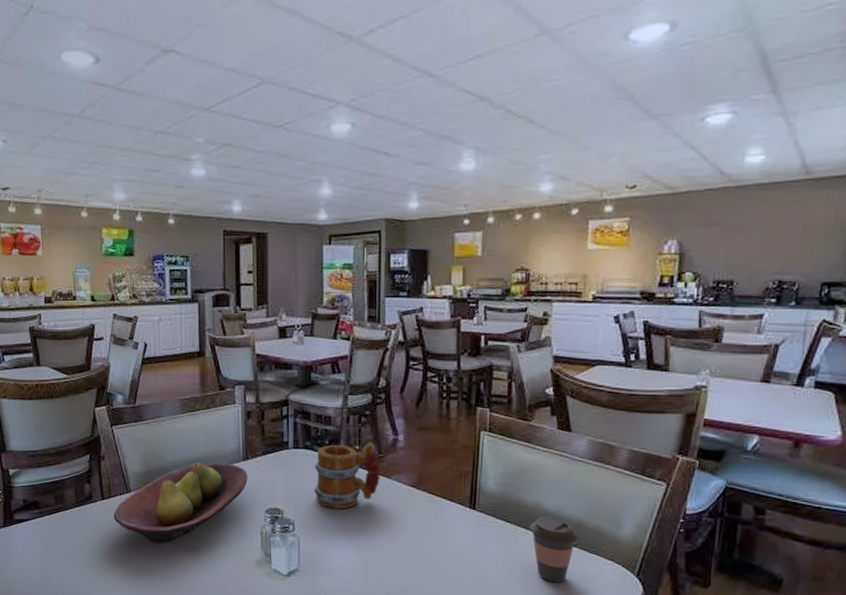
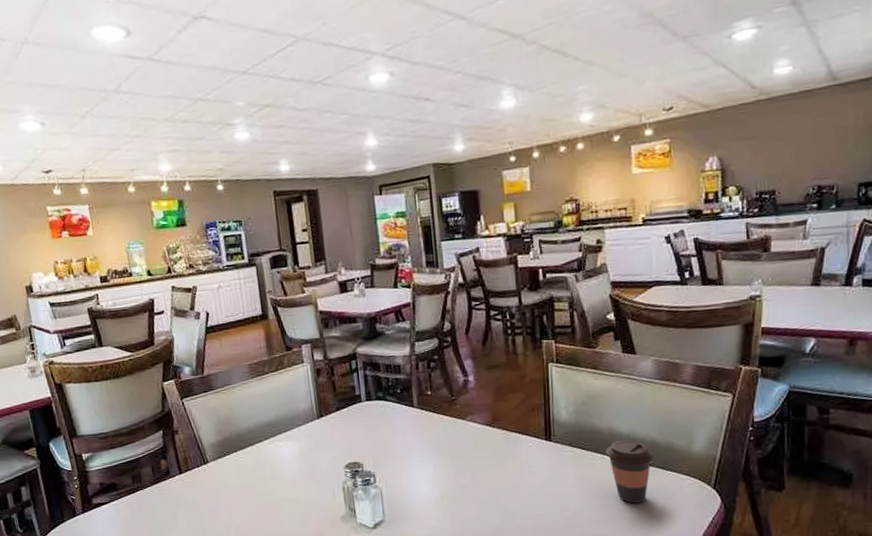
fruit bowl: present [113,462,248,544] -> none [192,423,324,512]
mug: present [313,442,380,510] -> none [389,386,455,457]

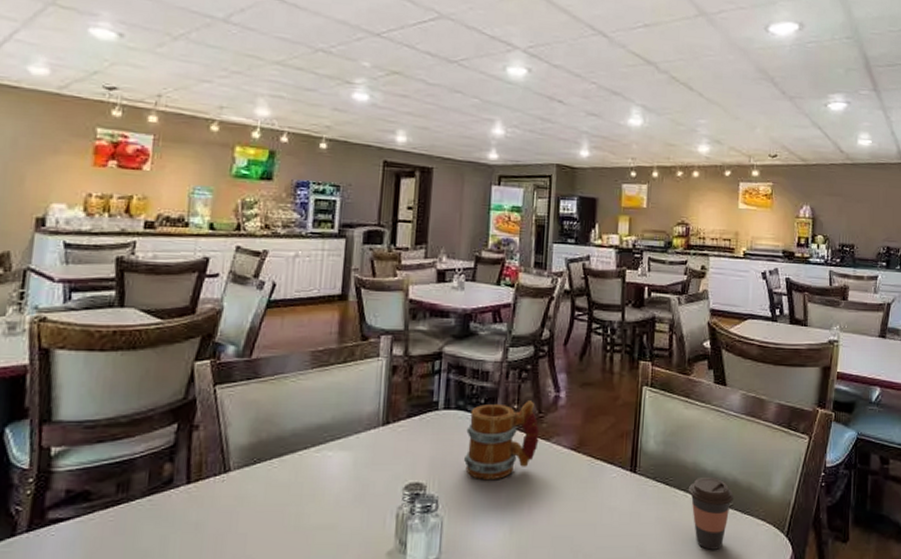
mug: none [389,386,455,457] -> present [463,401,540,481]

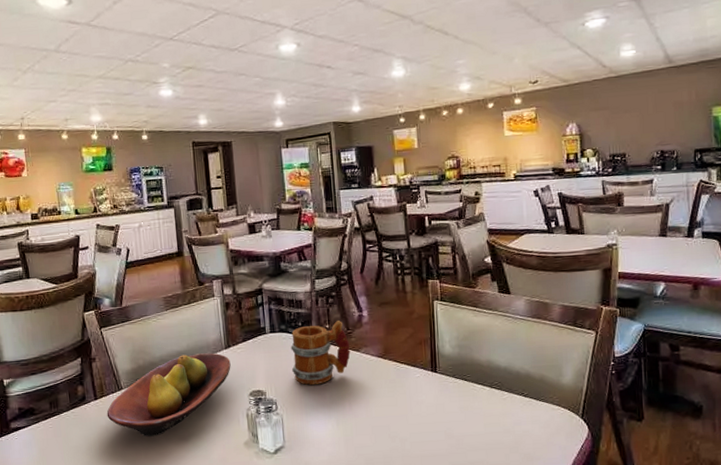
fruit bowl: none [200,429,387,540] -> present [106,353,231,437]
coffee cup: present [689,476,734,550] -> none [486,371,528,432]

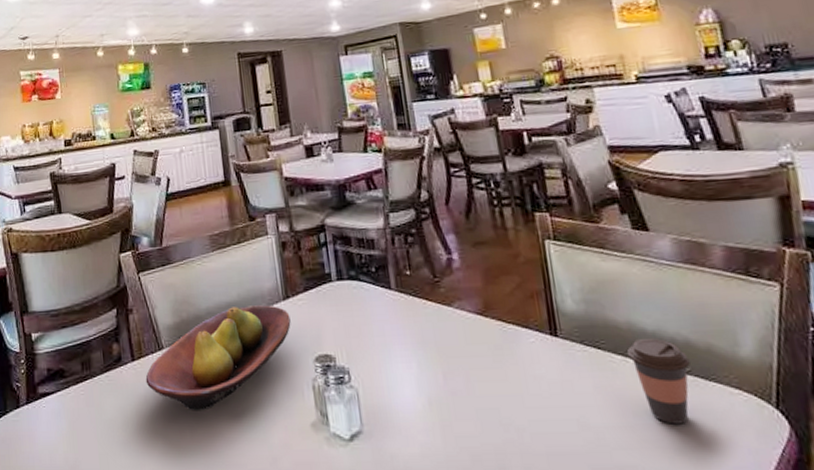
mug: present [290,320,351,386] -> none [363,265,440,350]
coffee cup: none [486,371,528,432] -> present [627,337,690,424]

